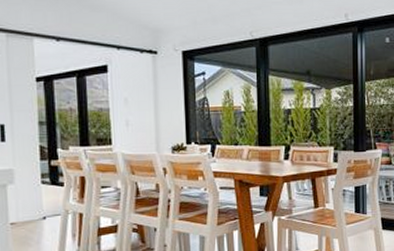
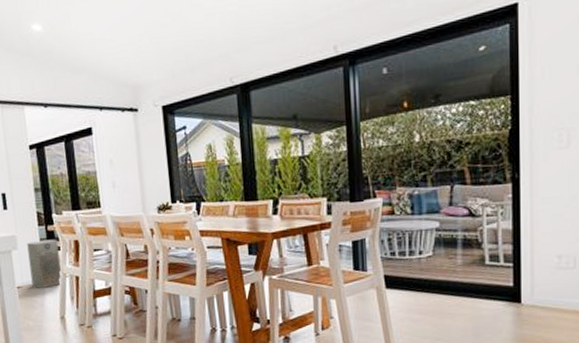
air purifier: none [26,174,66,225] -> present [27,239,64,288]

